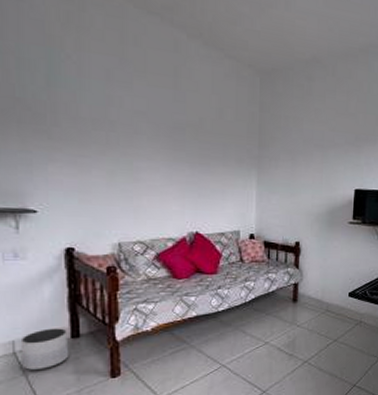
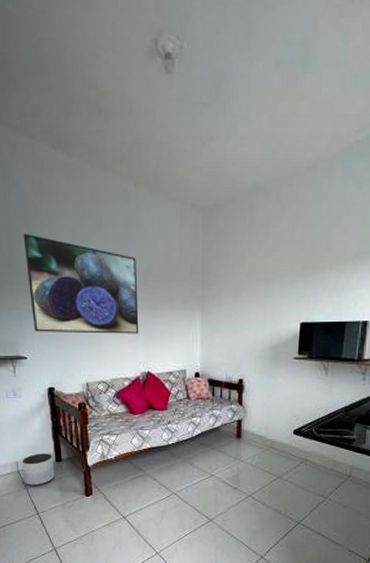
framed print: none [40,65,187,191] -> present [23,233,139,334]

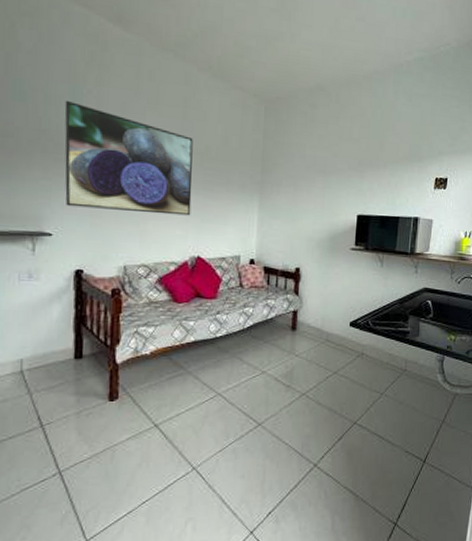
planter: present [22,453,55,486] -> none [28,348,72,390]

